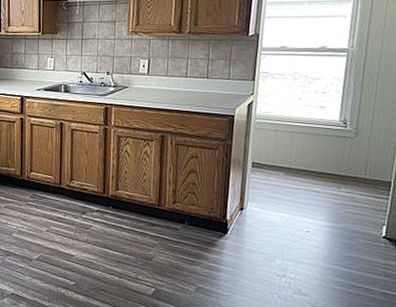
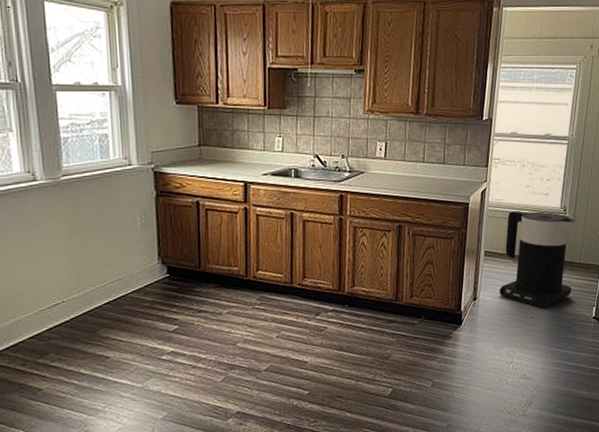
trash can: none [269,123,356,223] -> present [499,211,574,308]

